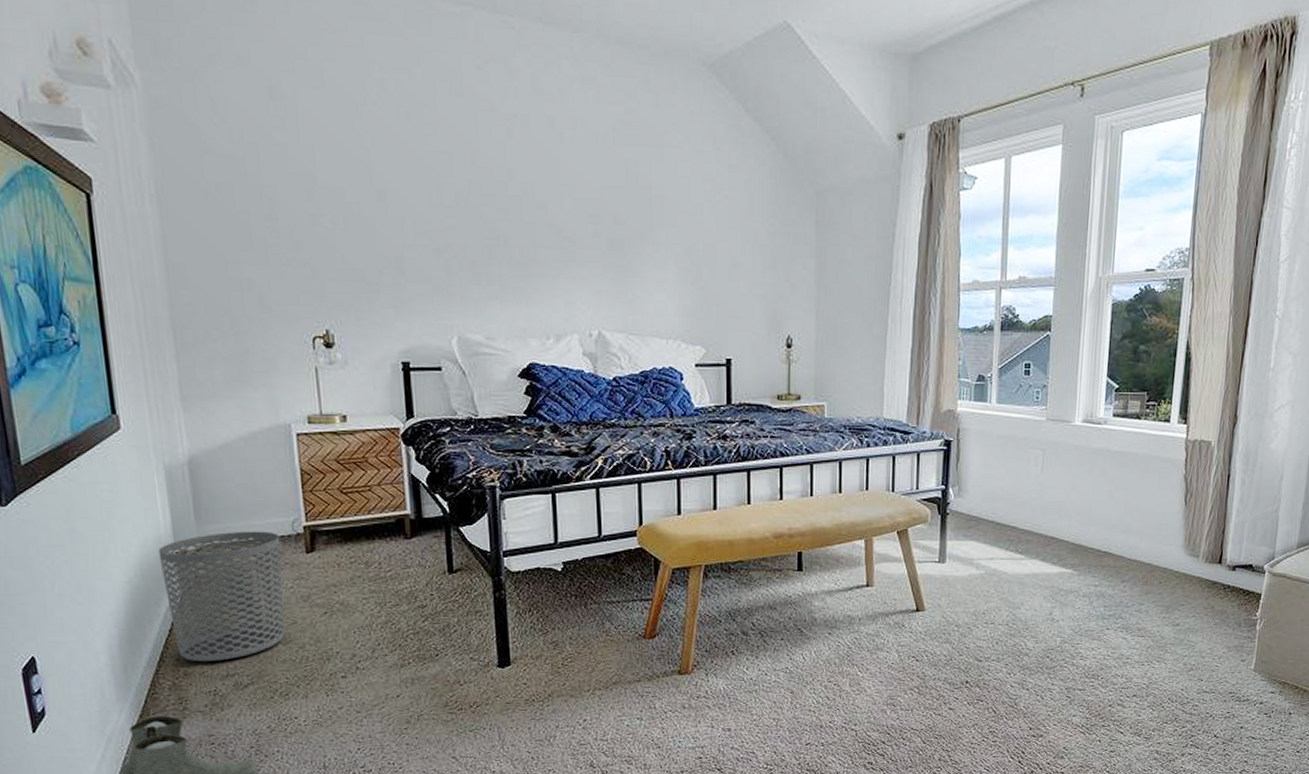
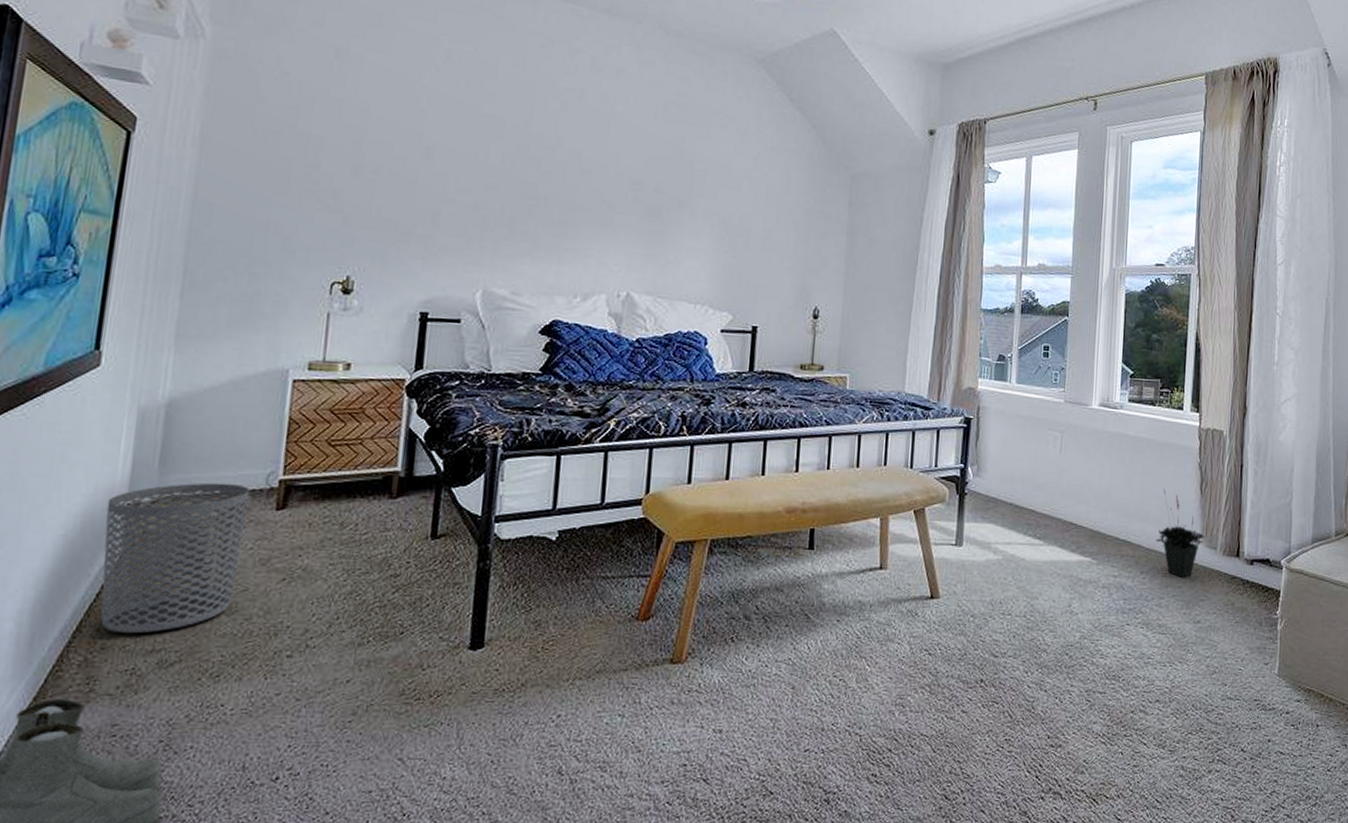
potted plant: none [1137,501,1187,585] -> present [1156,489,1204,578]

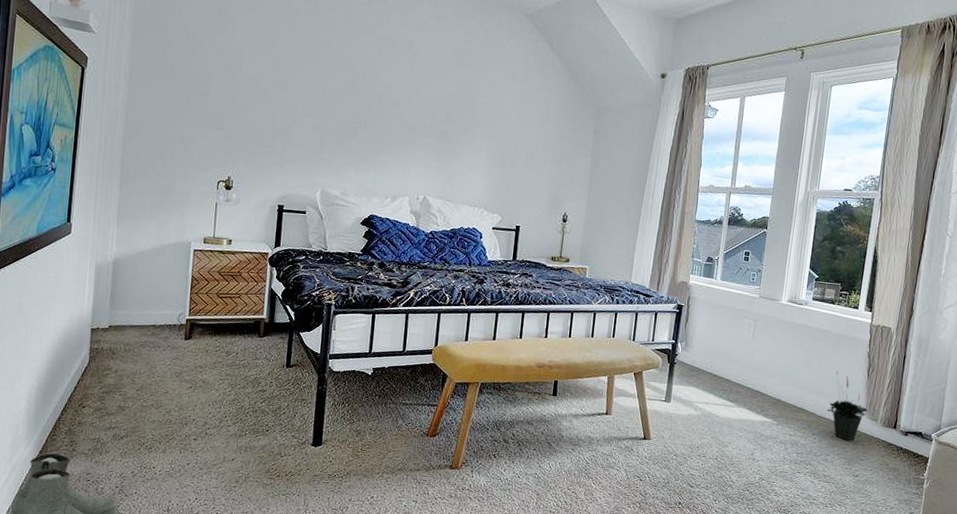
waste bin: present [100,482,250,634] -> none [77,317,168,416]

